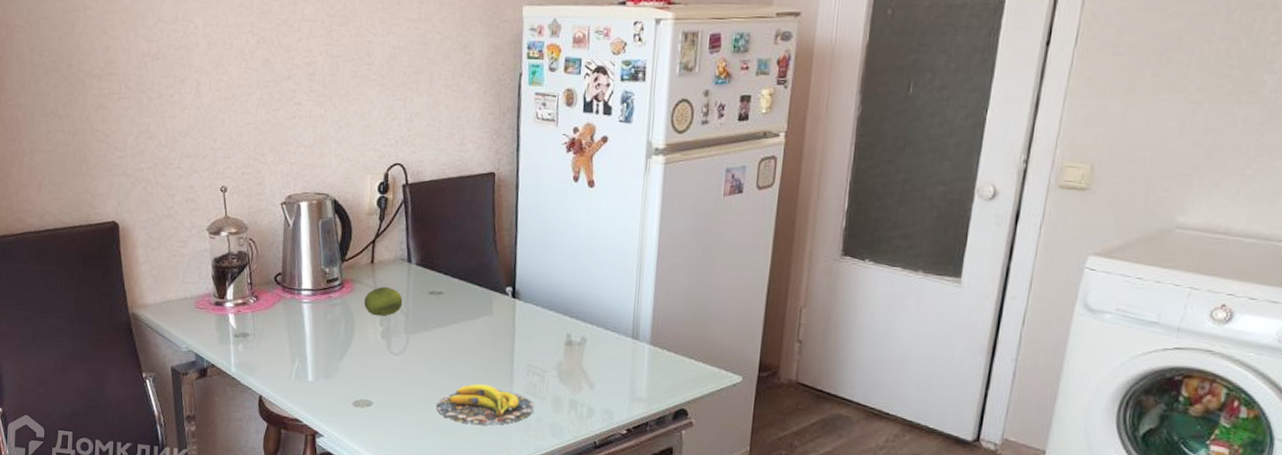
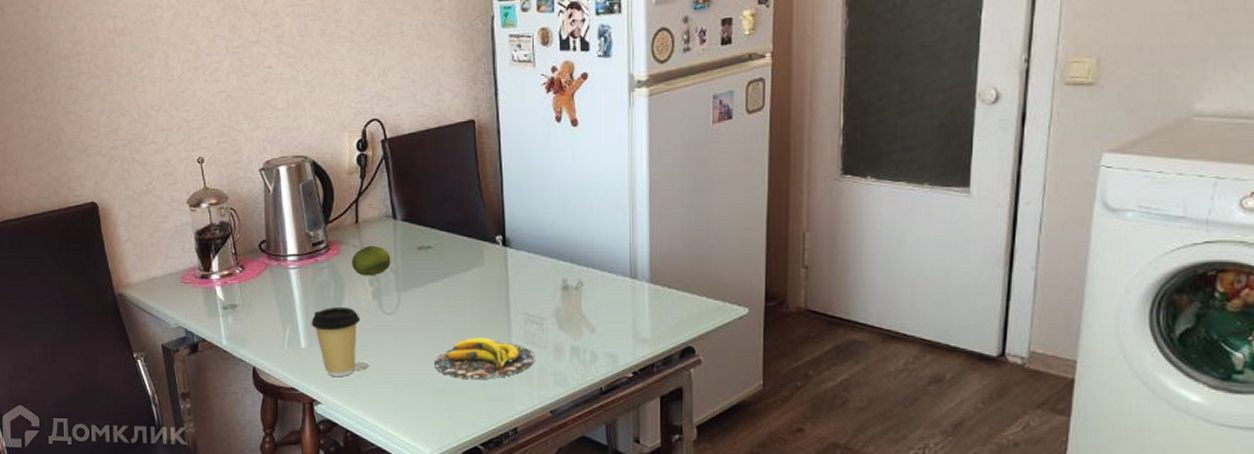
coffee cup: none [319,343,368,412] -> present [311,307,360,376]

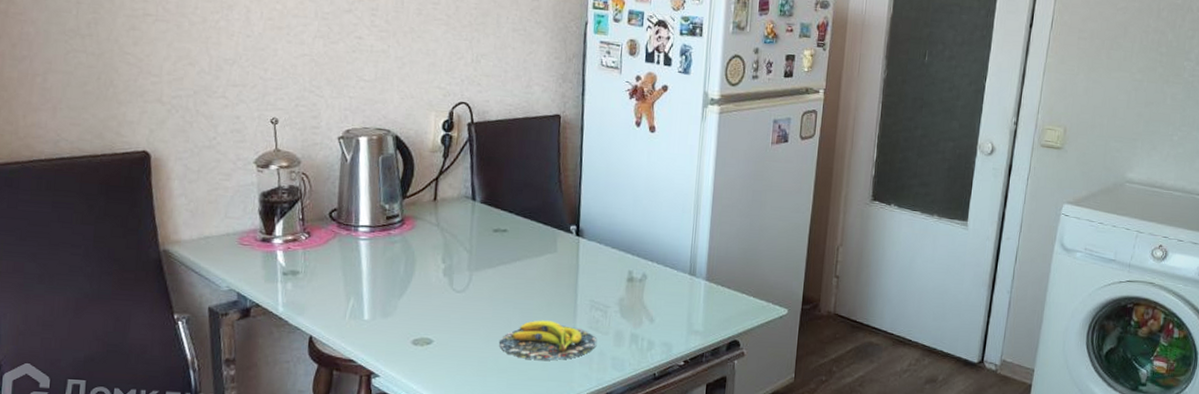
coffee cup: present [311,307,360,376] -> none [377,281,429,351]
fruit: present [352,245,391,276] -> none [426,223,466,254]

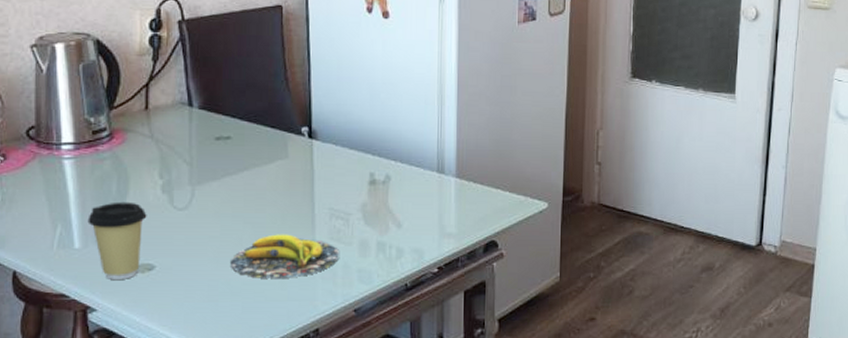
coffee cup: none [377,281,429,351] -> present [87,202,147,279]

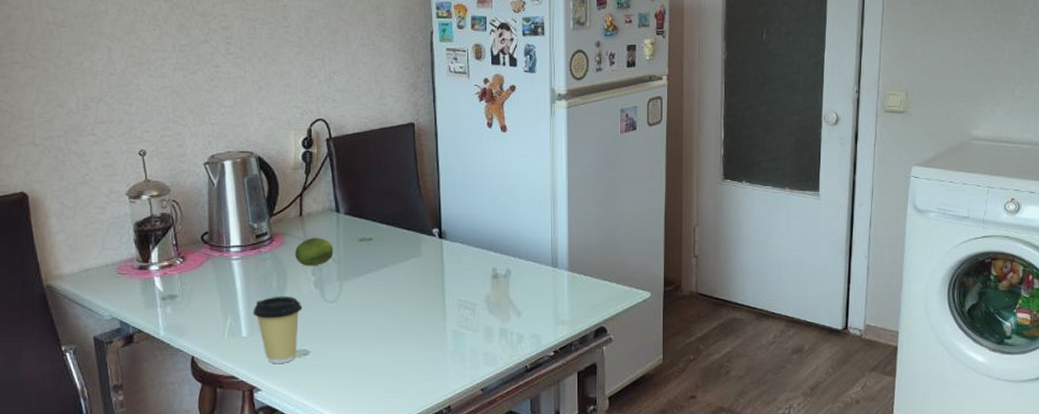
fruit: none [139,134,185,168] -> present [295,237,334,266]
banana: present [231,234,340,278] -> none [374,323,468,362]

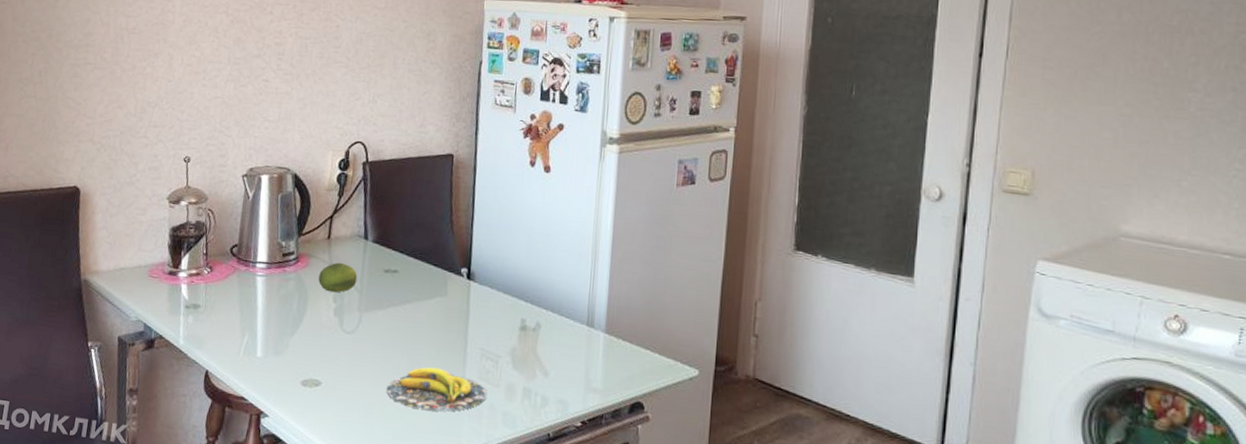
coffee cup: present [253,296,303,363] -> none [270,319,320,391]
banana: none [374,323,468,362] -> present [387,367,487,412]

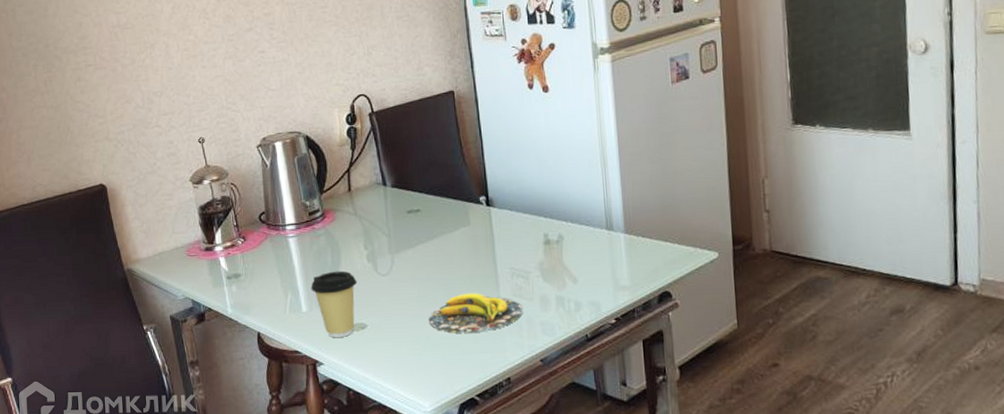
coffee cup: none [270,319,320,391] -> present [311,270,357,337]
fruit: present [318,262,358,293] -> none [346,211,384,241]

